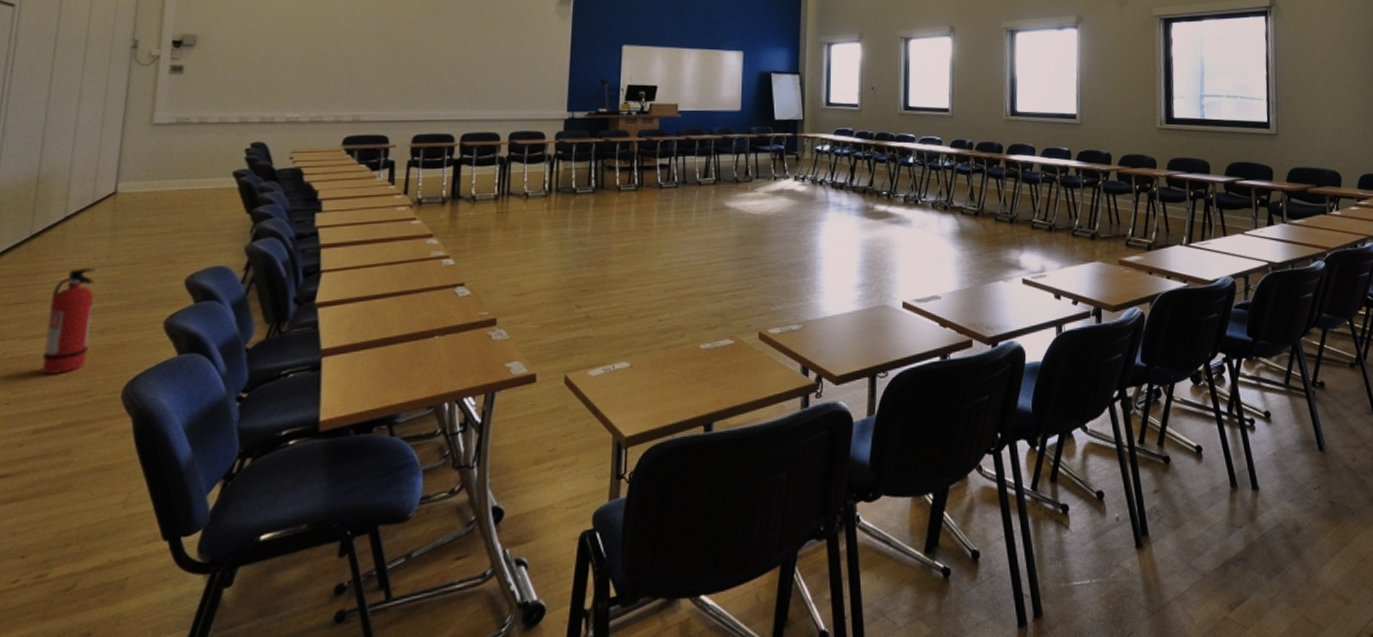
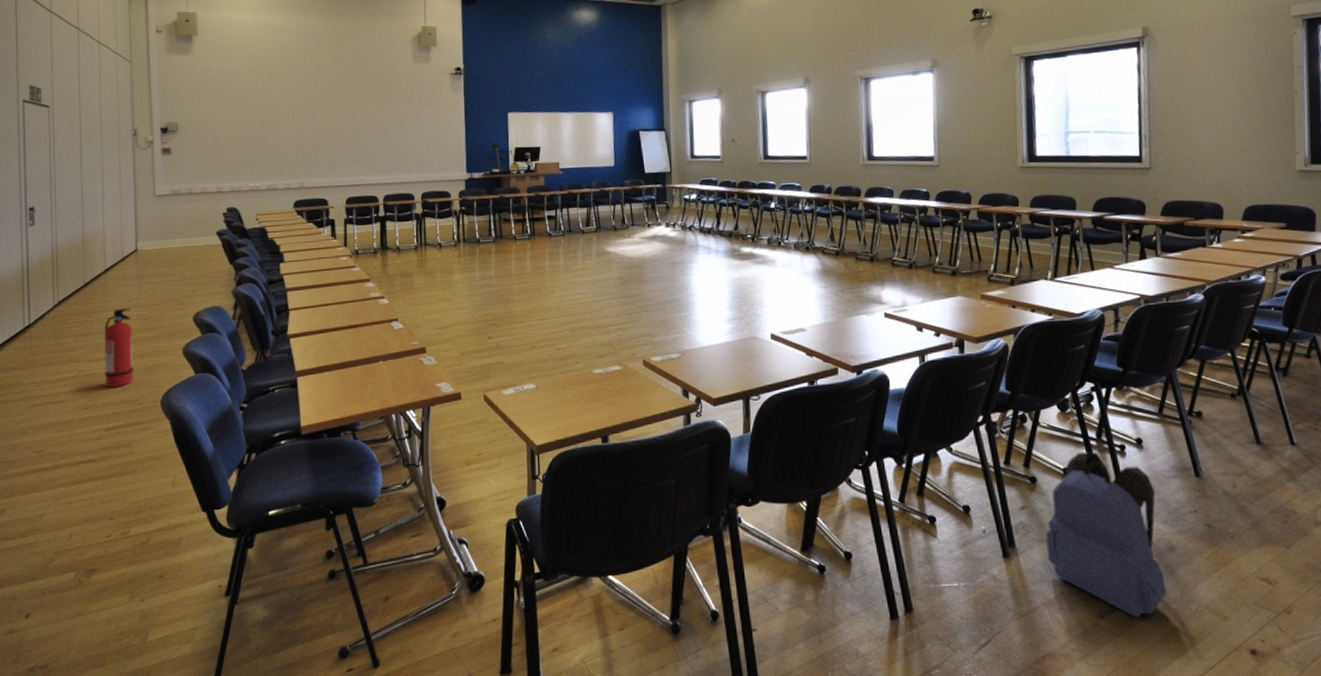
backpack: none [1178,427,1293,608] -> present [1045,451,1167,618]

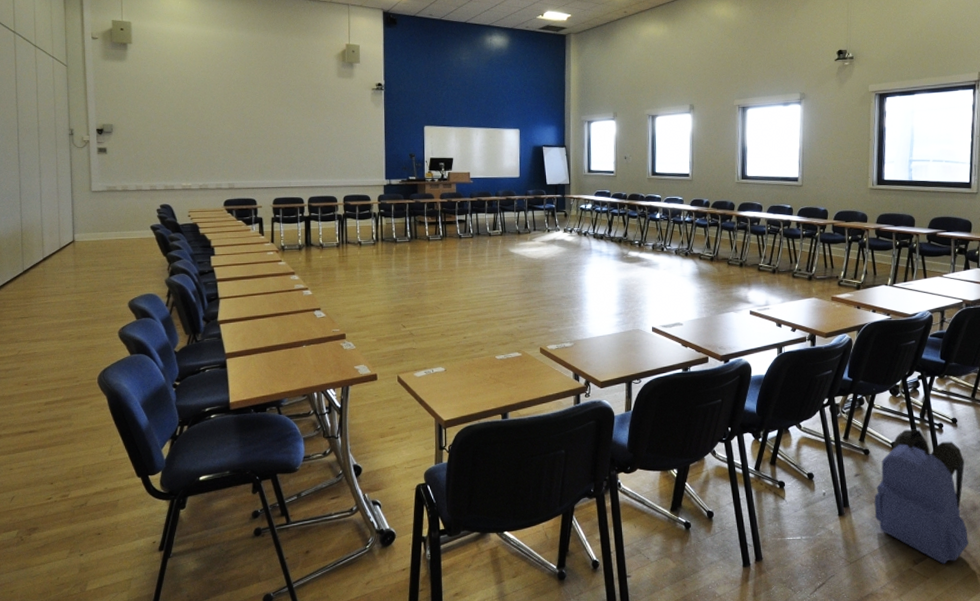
fire extinguisher: present [104,308,134,388] -> none [42,294,72,366]

